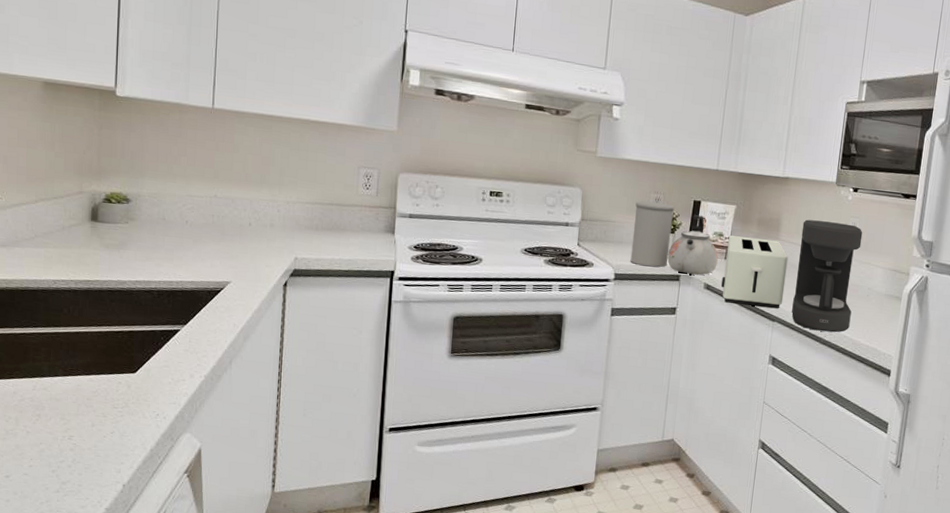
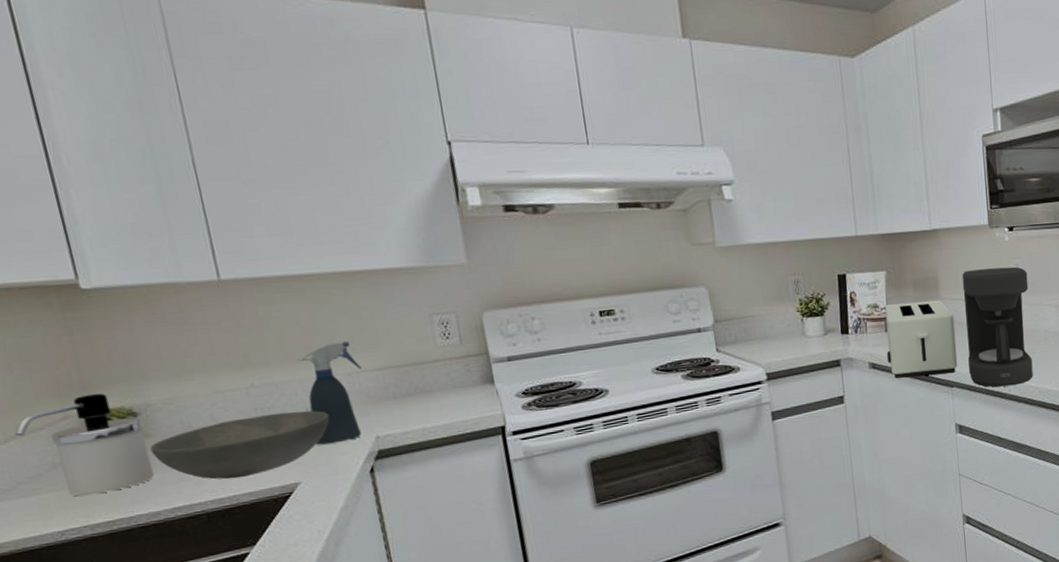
soap dispenser: none [43,178,132,257] -> present [14,393,155,496]
bowl: none [131,220,265,268] -> present [150,410,330,480]
spray bottle: none [250,174,298,257] -> present [296,341,362,445]
canister: present [630,201,675,267] -> none [773,284,824,359]
kettle: present [667,215,718,275] -> none [821,289,879,357]

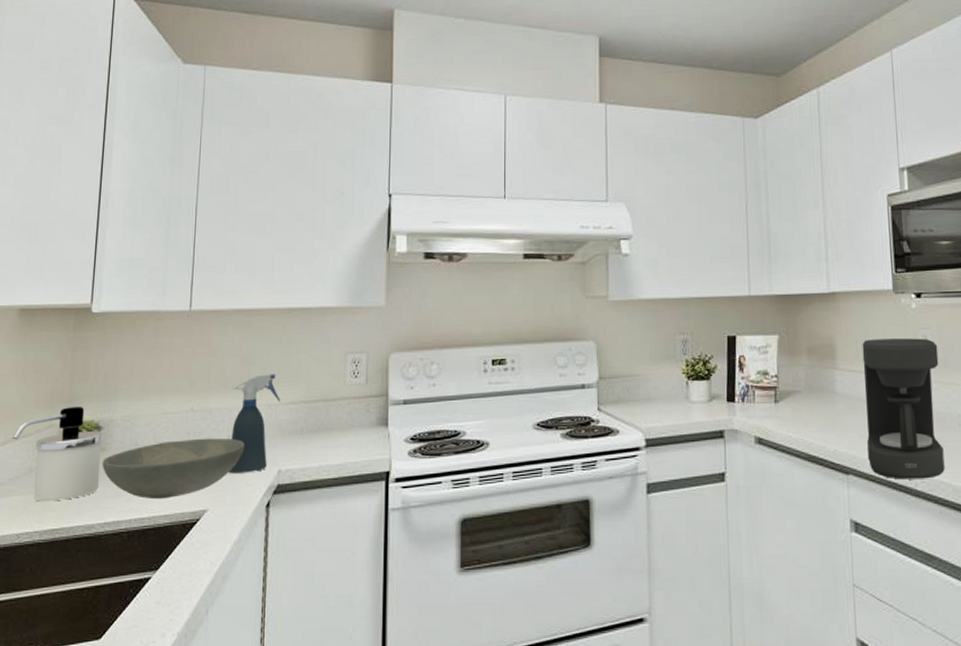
toaster: present [884,300,958,379] -> none [774,371,855,459]

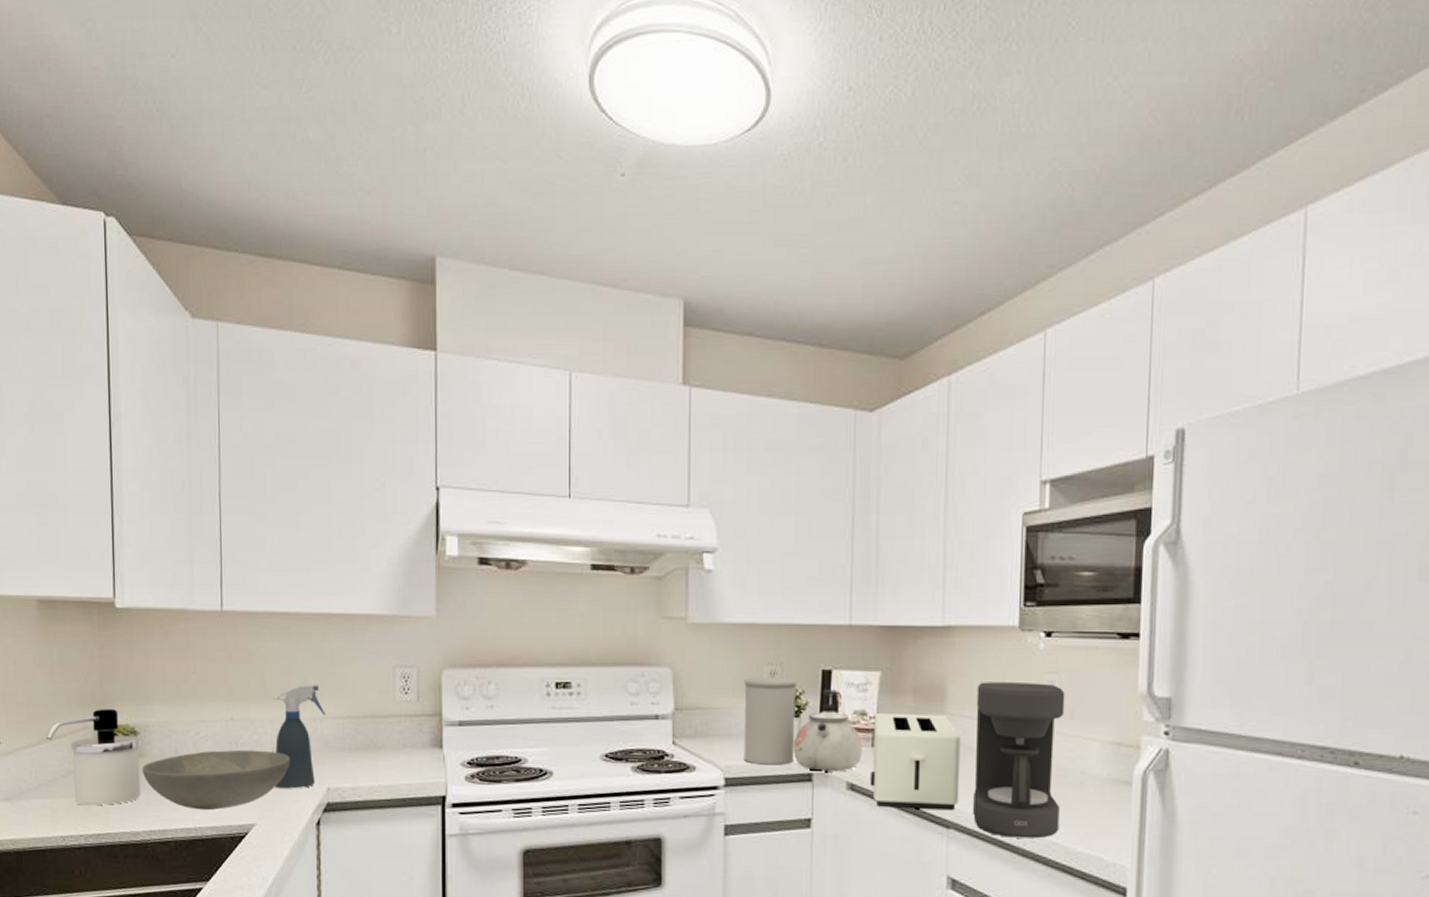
canister: none [660,345,707,425] -> present [743,677,797,765]
kettle: none [705,353,767,428] -> present [793,689,862,772]
toaster: none [774,371,855,459] -> present [869,712,961,811]

